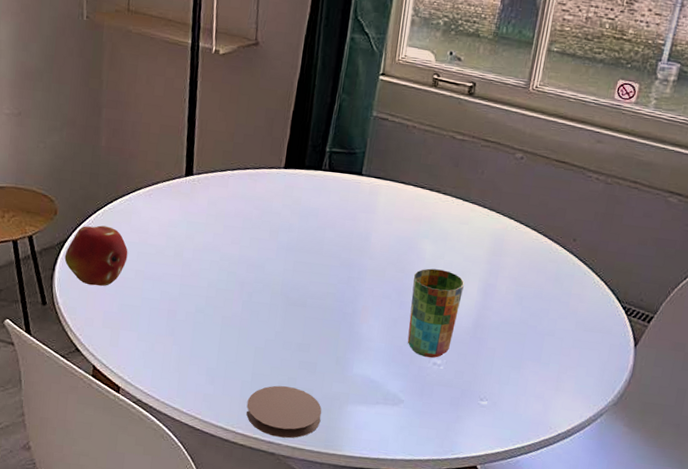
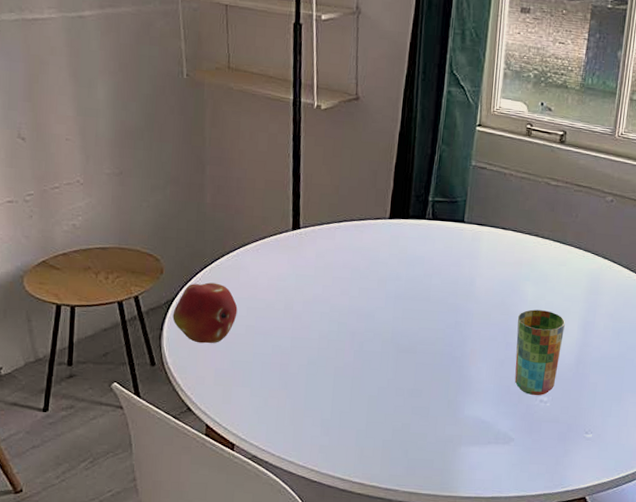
coaster: present [246,385,322,438] -> none [362,432,436,484]

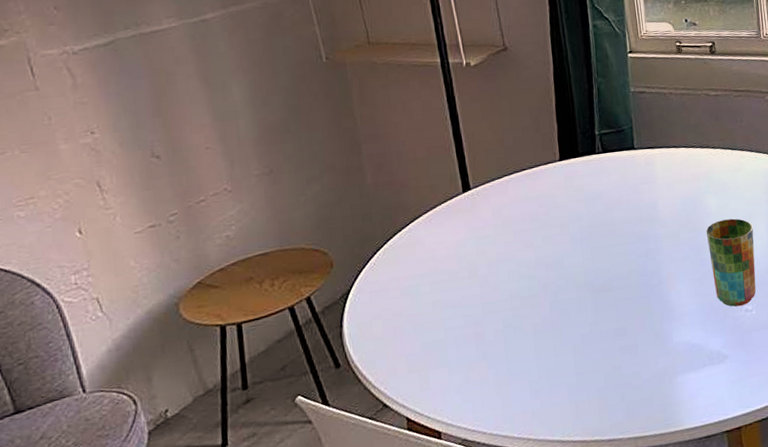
fruit: present [172,282,238,344] -> none [351,264,420,333]

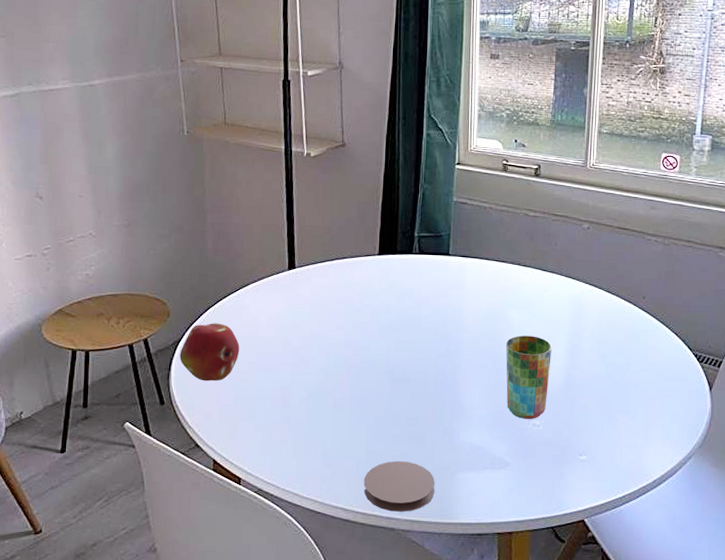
fruit: none [351,264,420,333] -> present [179,323,240,381]
coaster: none [577,375,656,433] -> present [364,461,435,512]

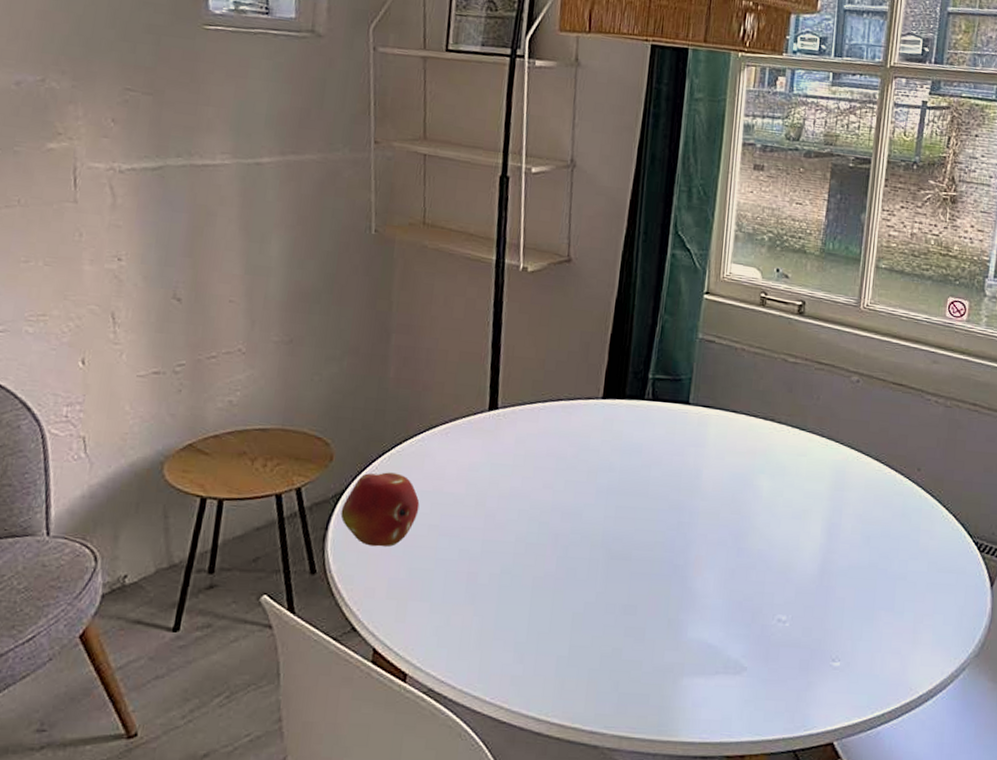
coaster: present [364,461,435,512] -> none [563,659,653,725]
cup: present [505,335,552,419] -> none [747,508,806,613]

